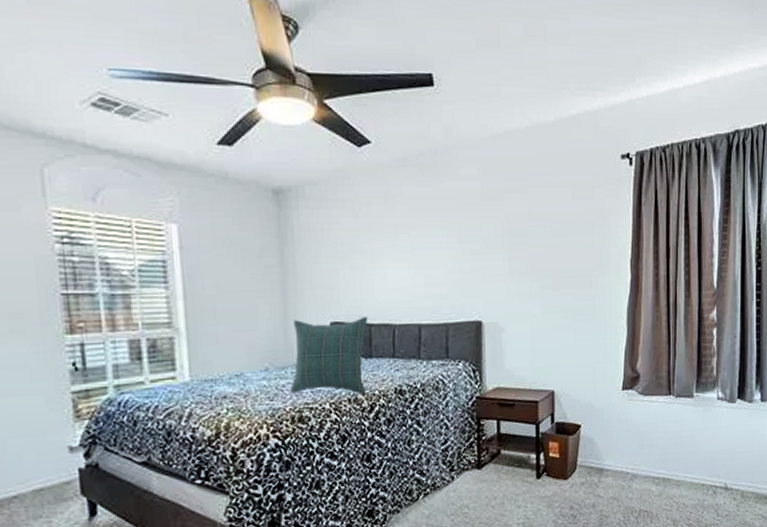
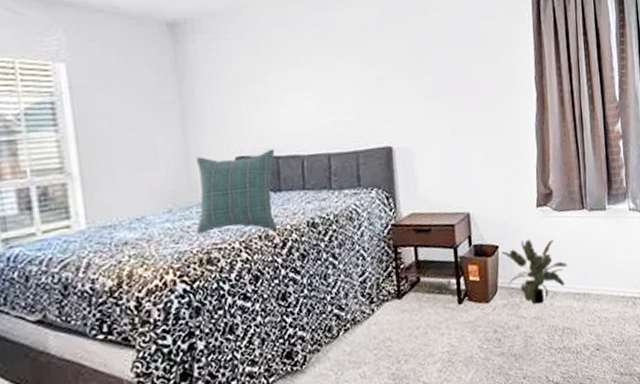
potted plant: none [583,421,650,485] -> present [501,239,568,304]

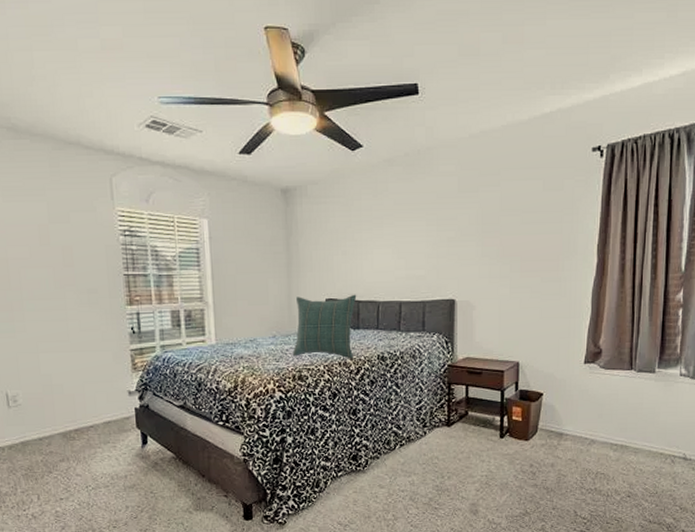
potted plant: present [501,239,568,304] -> none [544,391,609,449]

